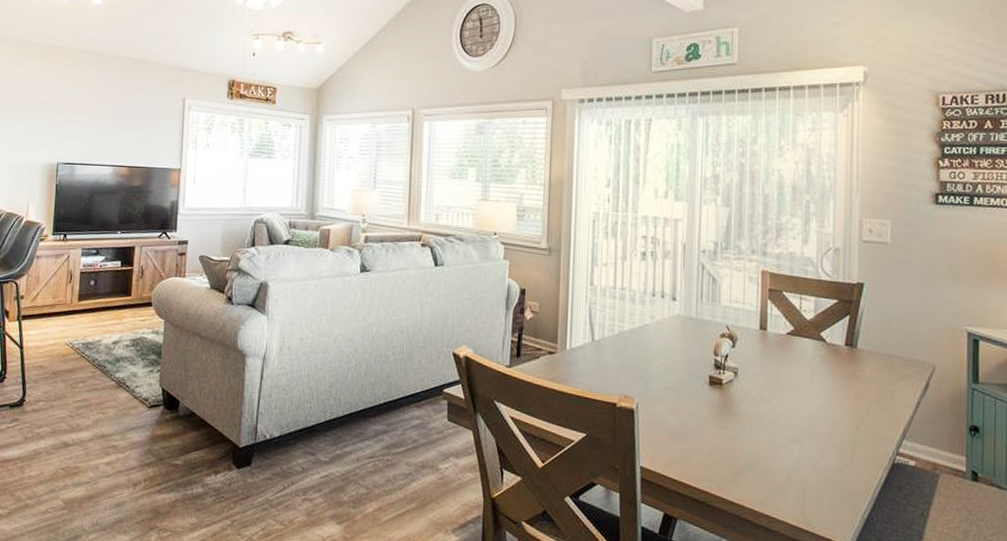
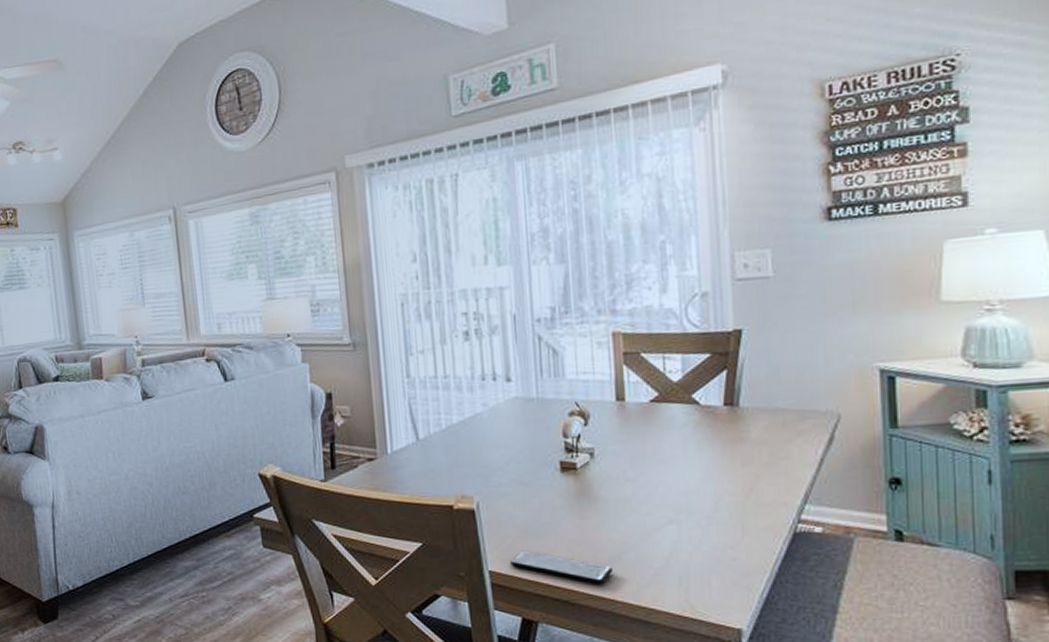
smartphone: none [659,451,743,490] -> present [510,550,612,584]

